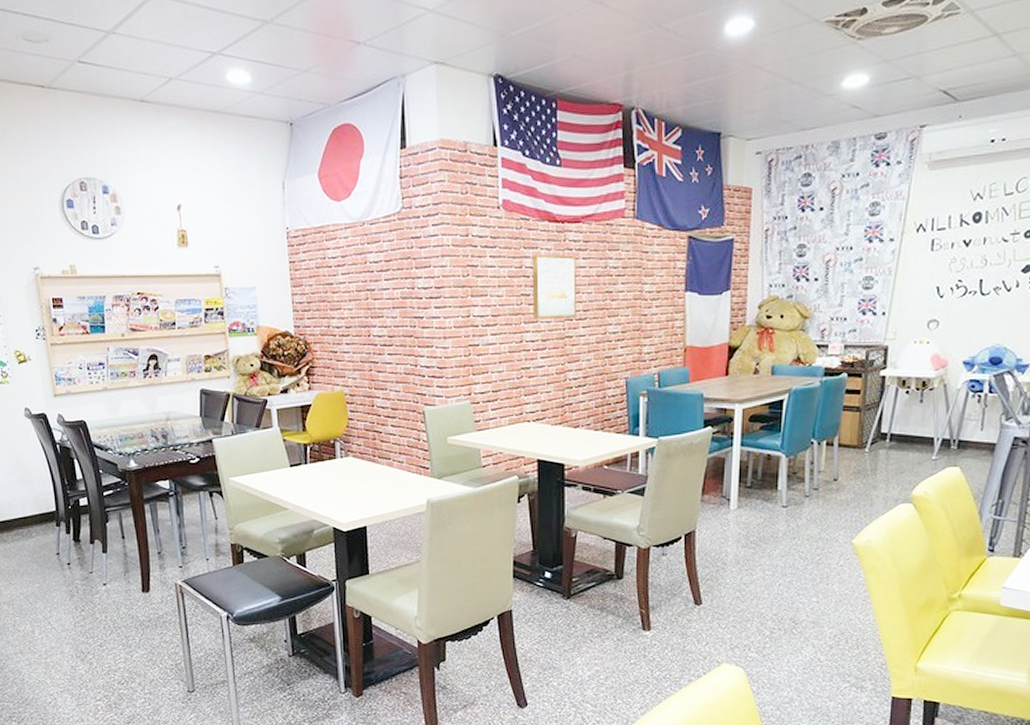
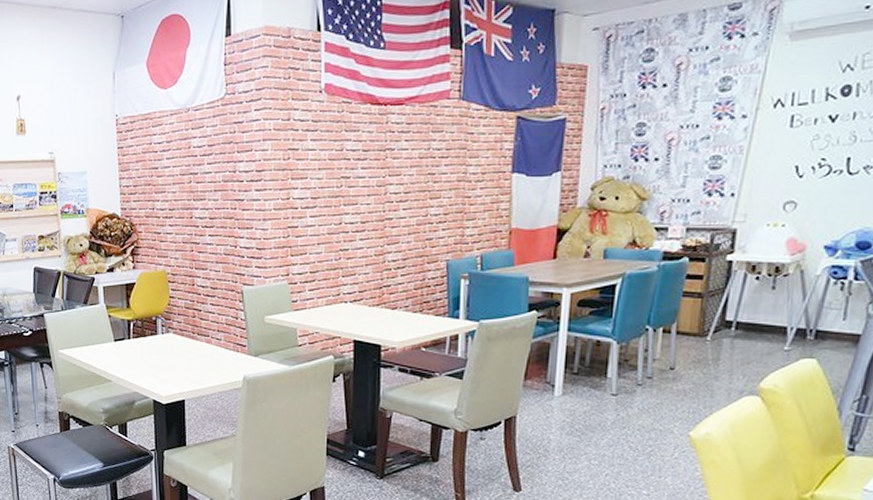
wall art: present [532,254,577,320] -> none [352,137,398,202]

